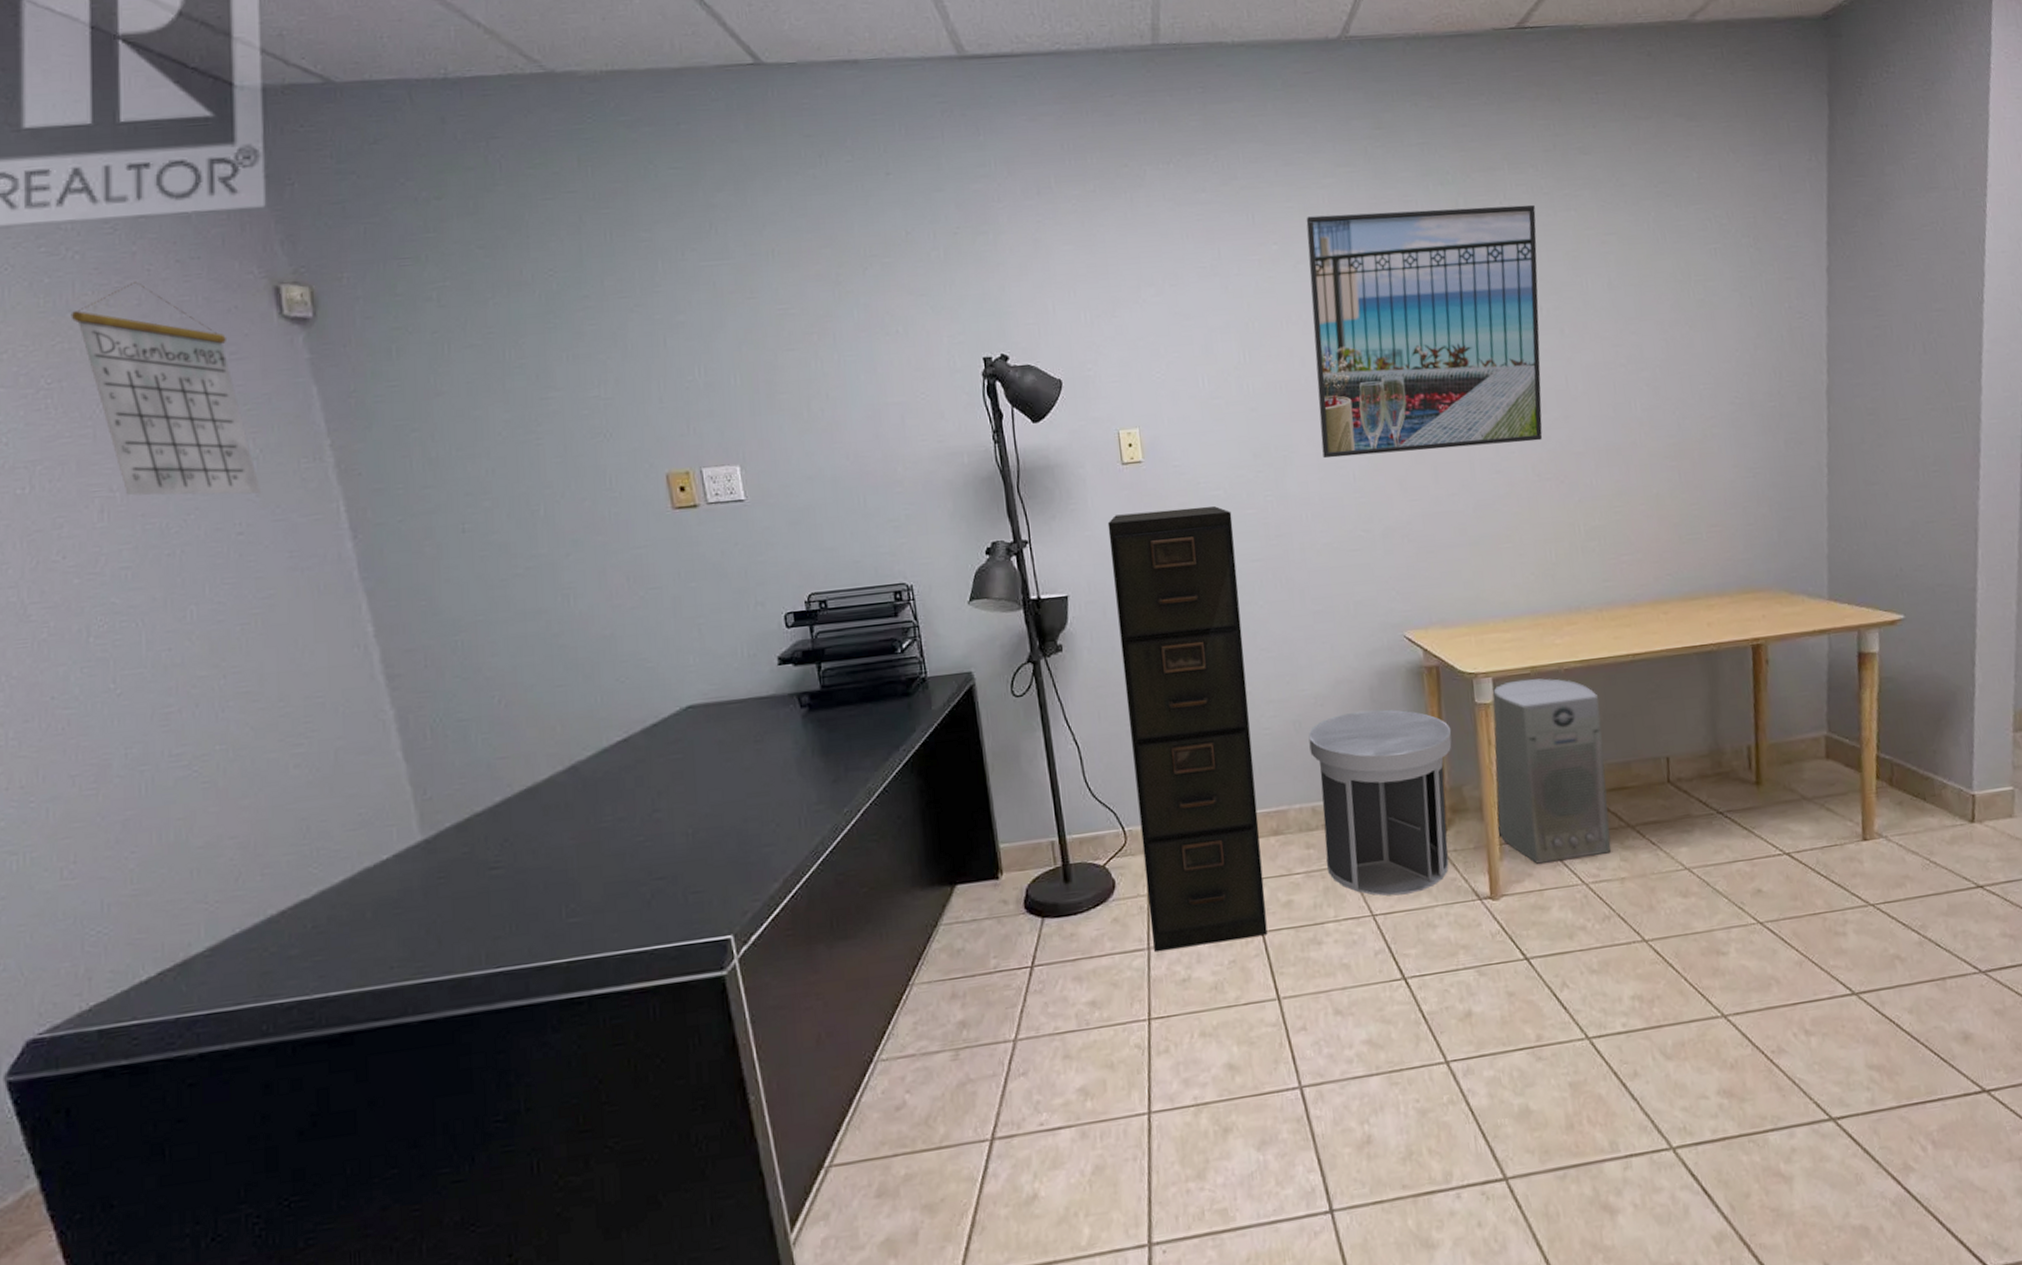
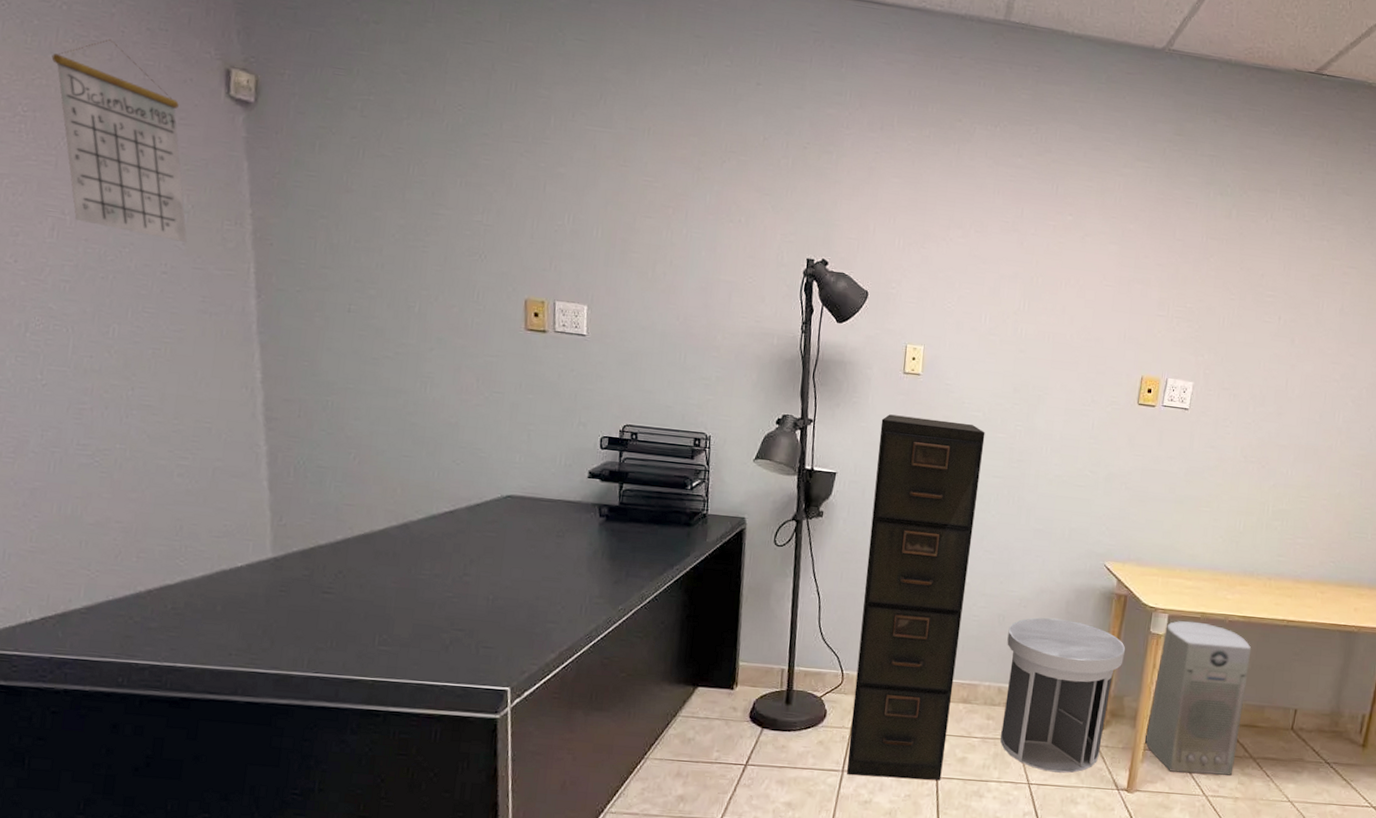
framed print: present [1306,204,1543,459] -> none [1071,198,1295,429]

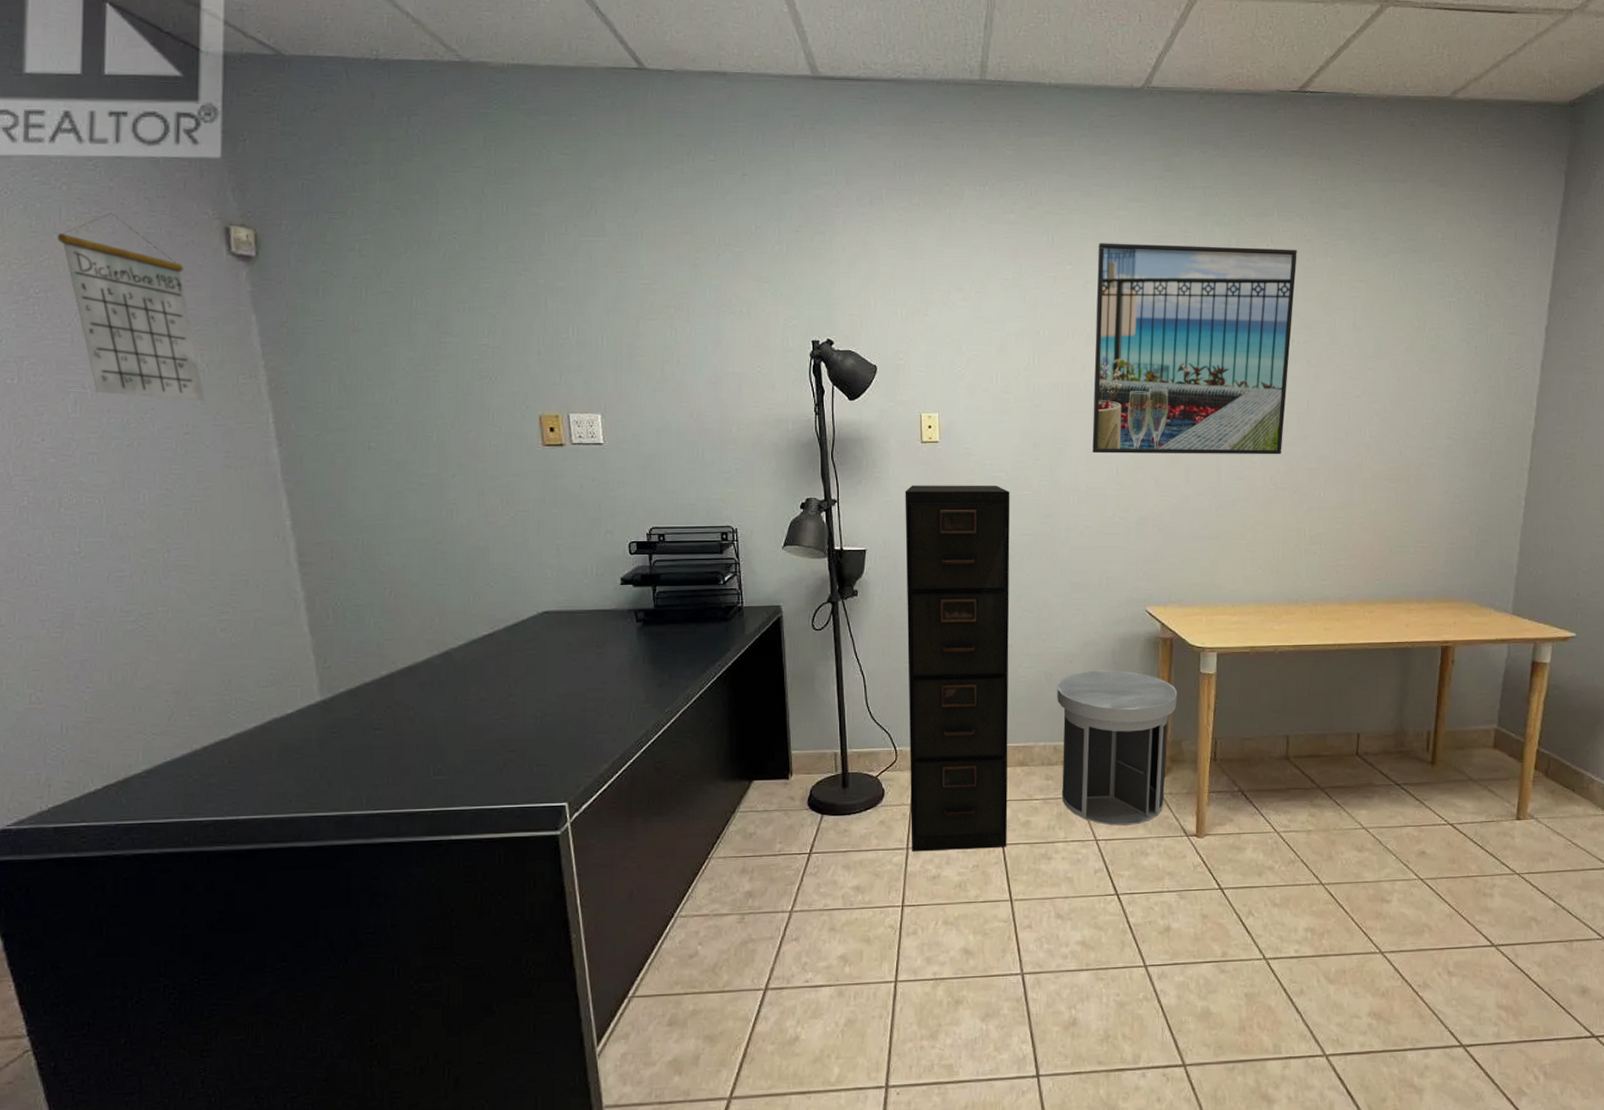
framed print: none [1071,198,1295,429] -> present [1092,243,1297,455]
air purifier: present [1145,621,1252,776] -> none [1209,656,1306,813]

